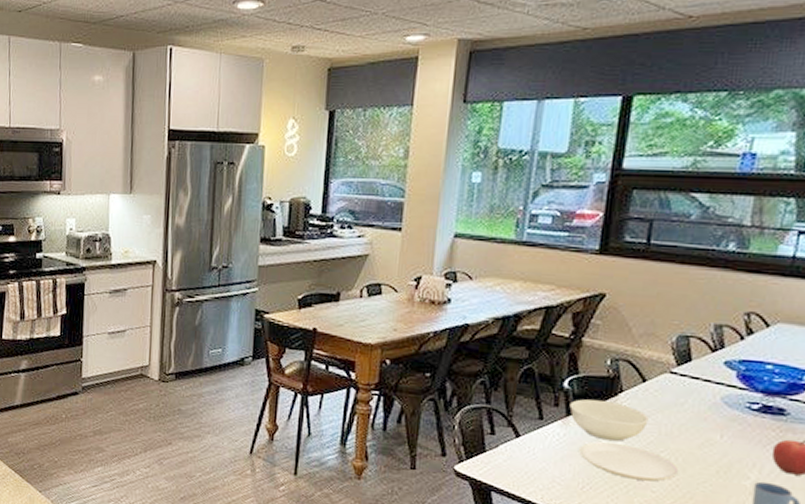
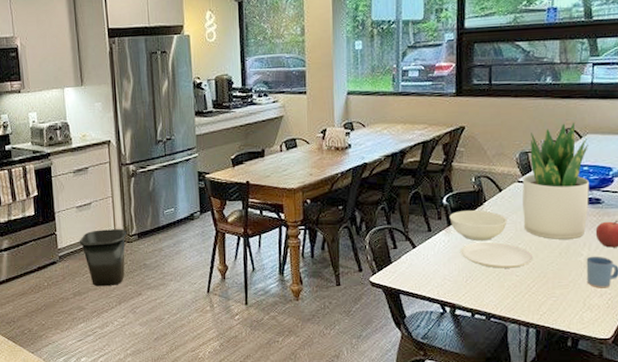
waste bin: none [106,362,164,429] -> present [79,229,127,286]
planter: none [670,305,777,456] -> present [522,123,589,239]

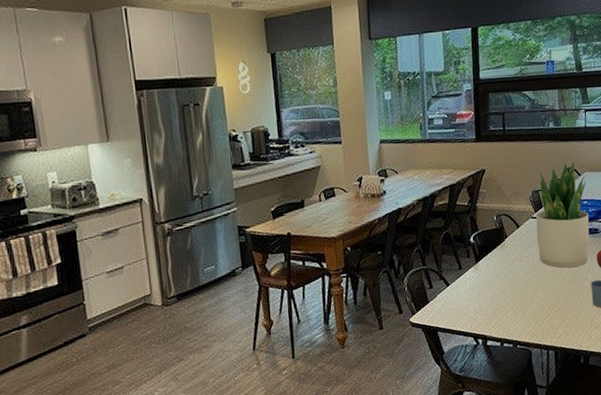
waste bin: present [79,229,127,286] -> none [111,292,165,356]
bowl: present [449,210,507,241] -> none [476,246,526,275]
plate: present [460,242,534,268] -> none [488,274,549,299]

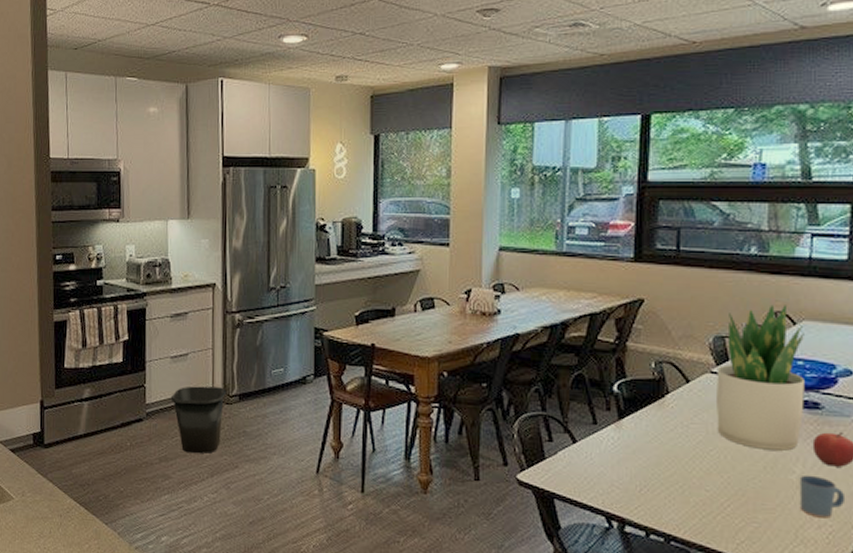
waste bin: none [111,292,165,356] -> present [170,386,227,453]

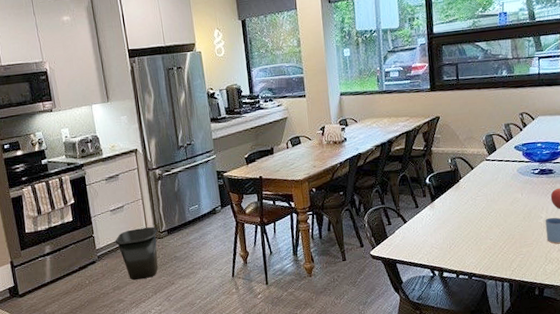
planter: present [717,304,805,451] -> none [489,107,544,206]

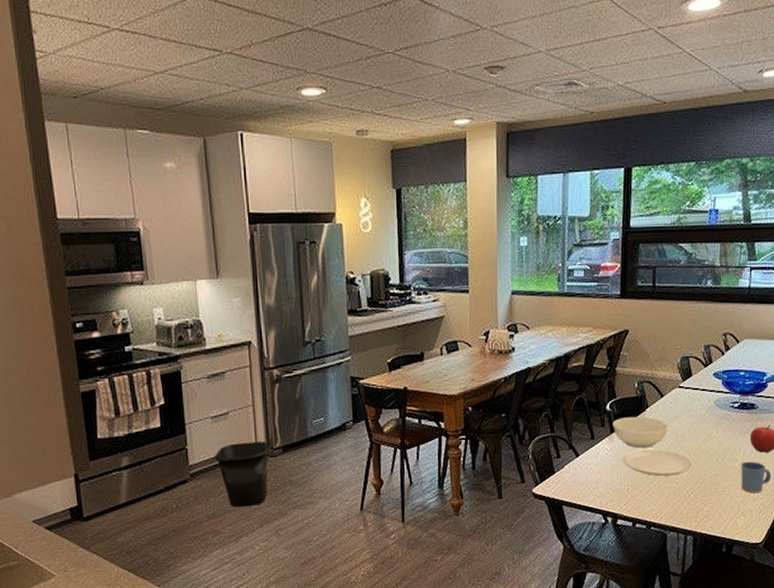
bowl: none [432,186,480,213] -> present [612,416,668,448]
plate: none [443,212,503,235] -> present [623,449,692,476]

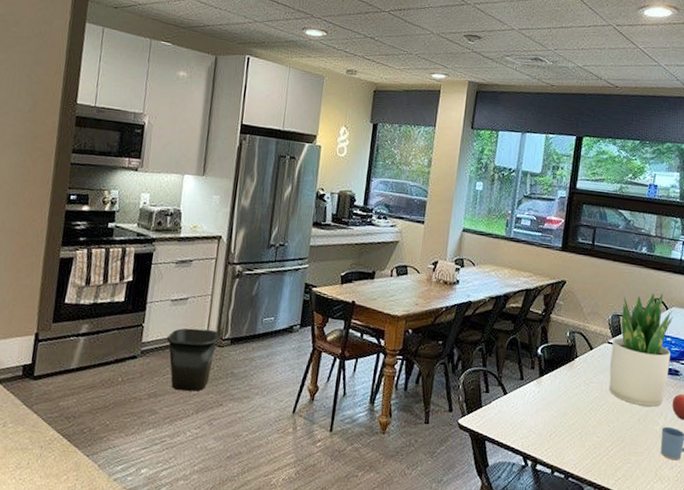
bowl: present [612,416,668,448] -> none [541,363,595,397]
plate: present [623,449,692,476] -> none [548,397,615,429]
planter: none [683,327,745,445] -> present [609,293,673,407]

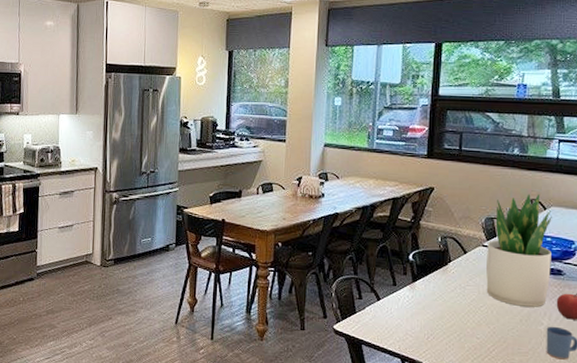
waste bin: present [166,328,221,392] -> none [57,251,104,307]

